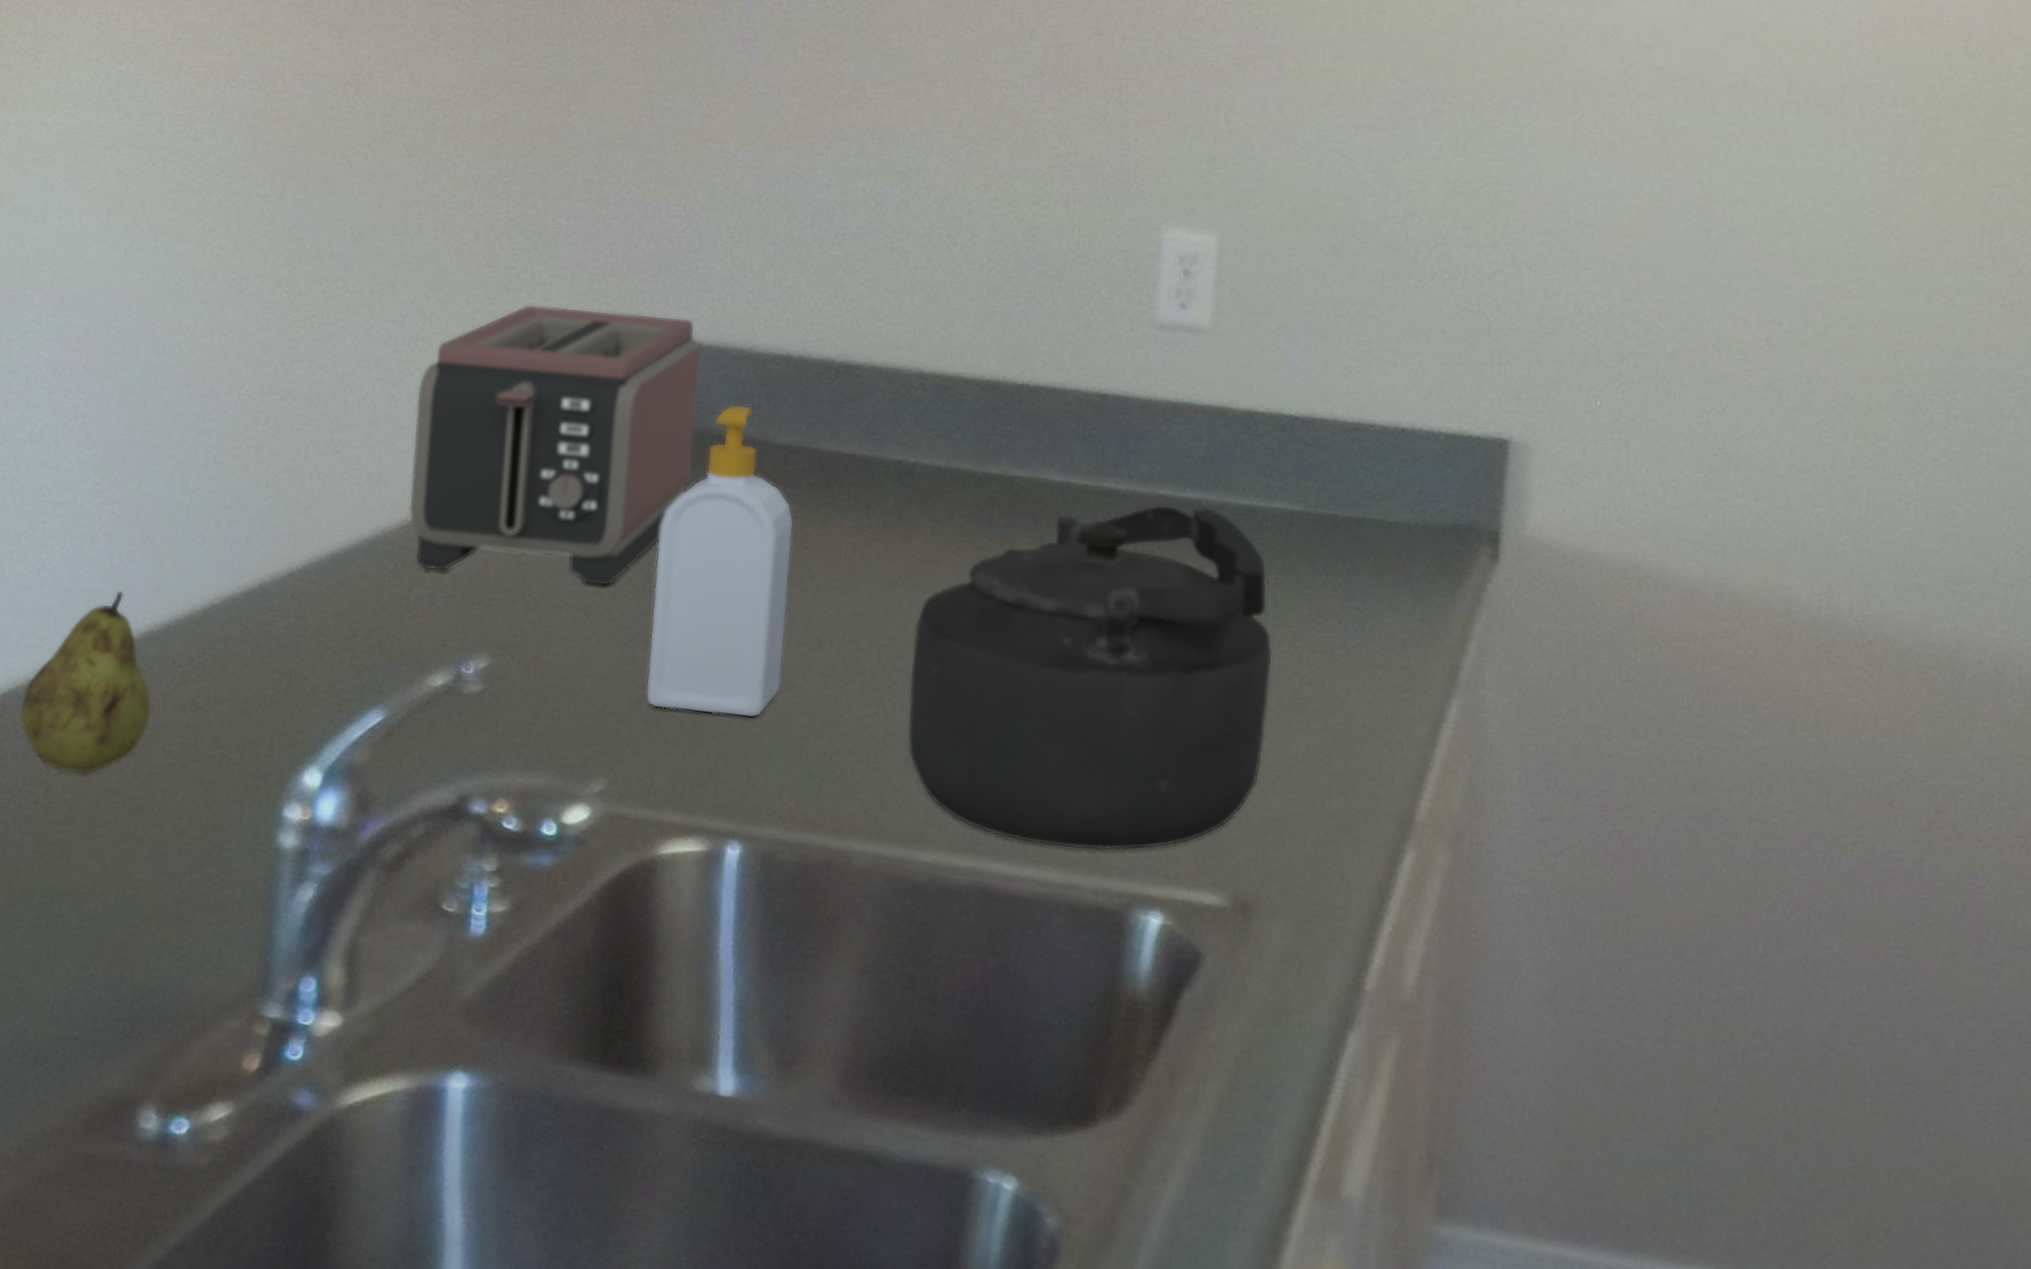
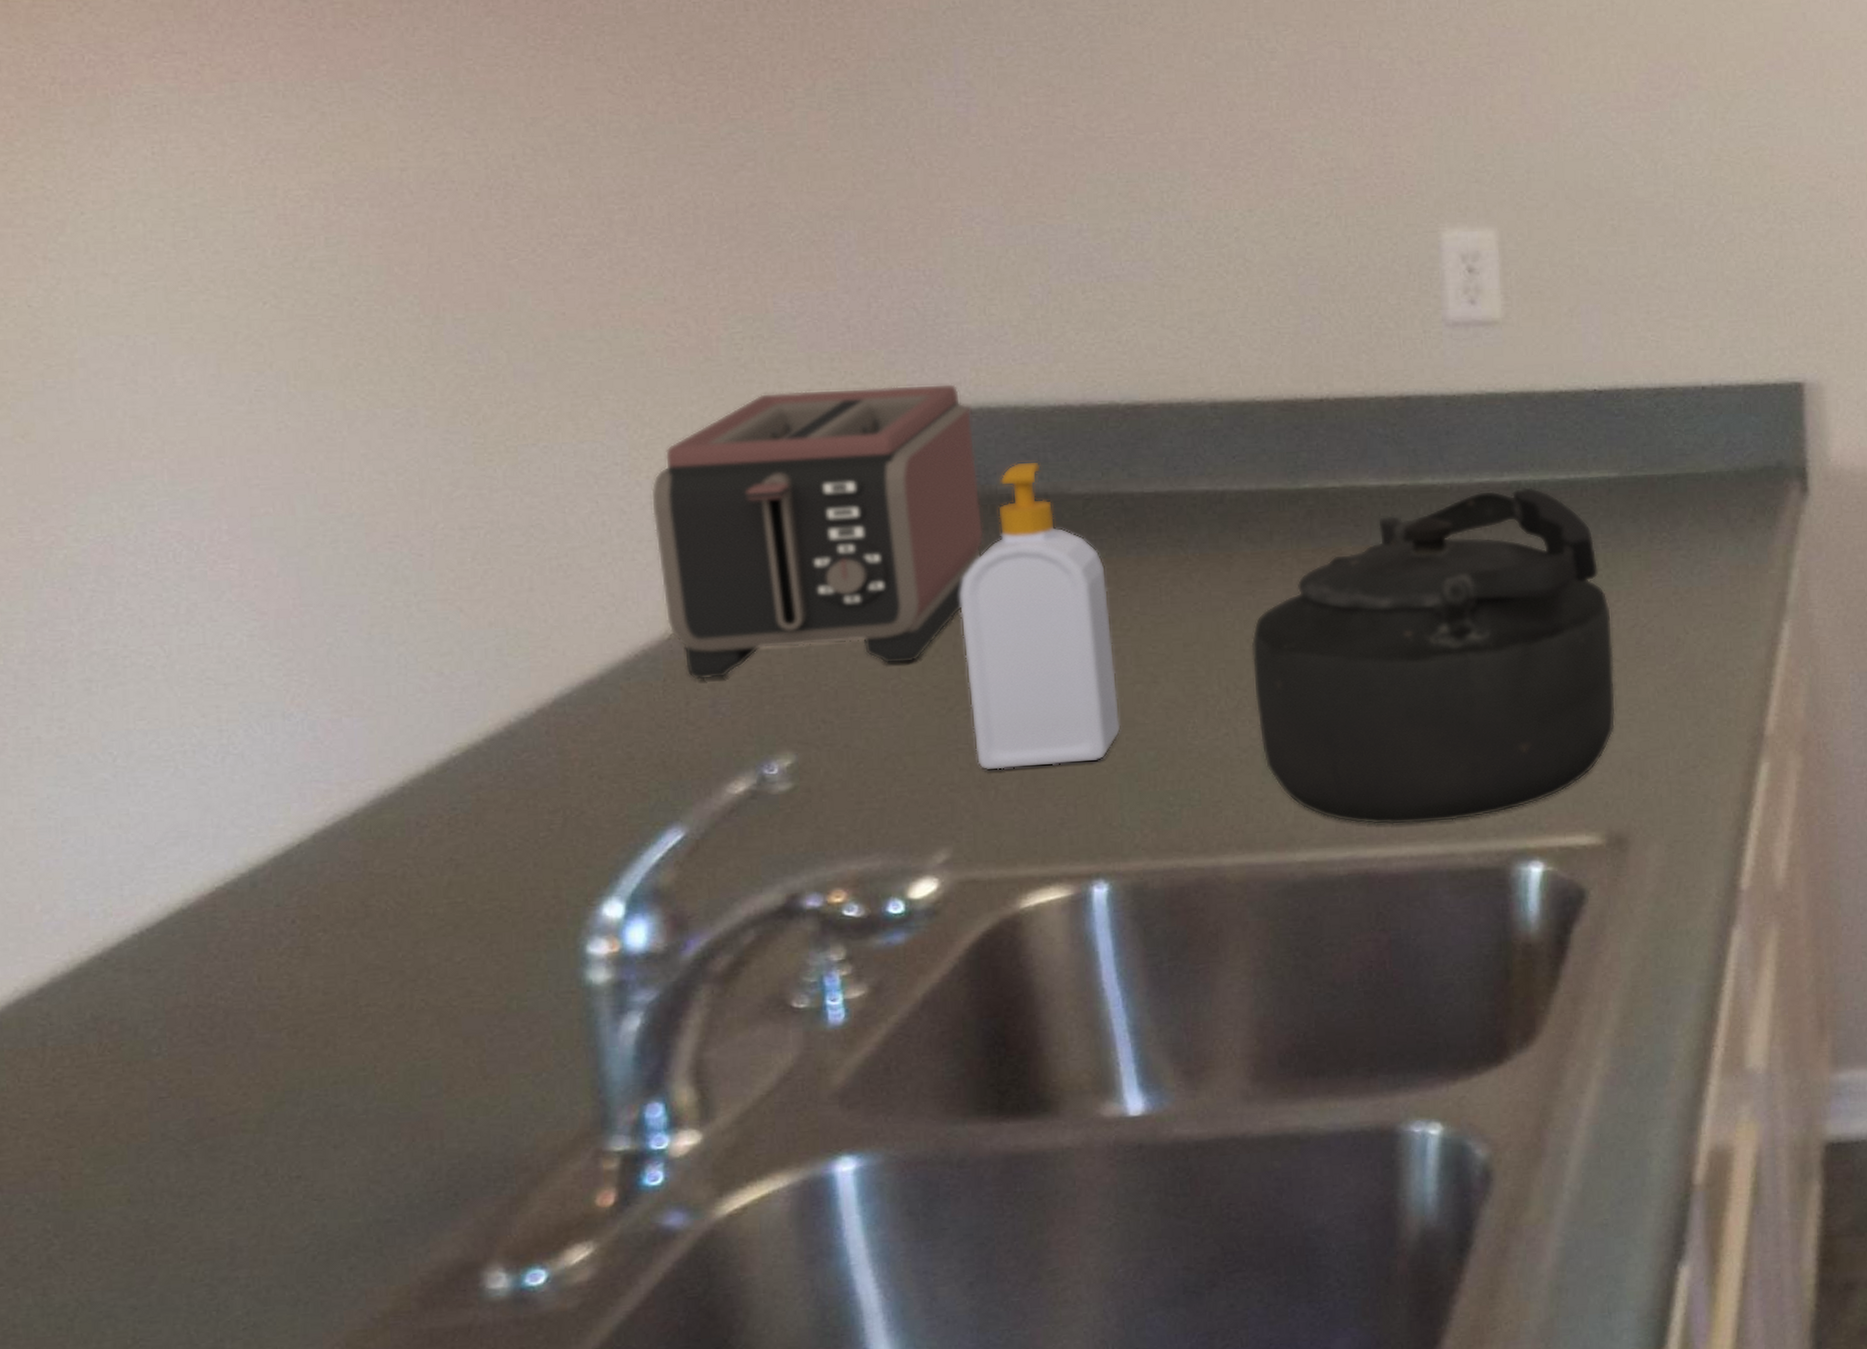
fruit: present [19,590,153,775] -> none [235,761,404,960]

